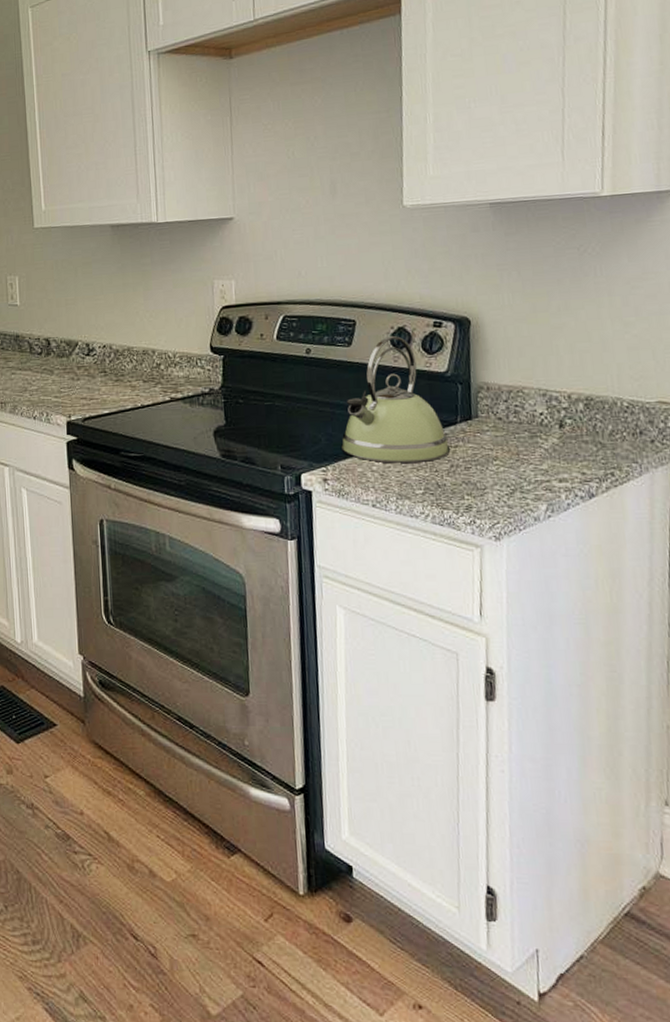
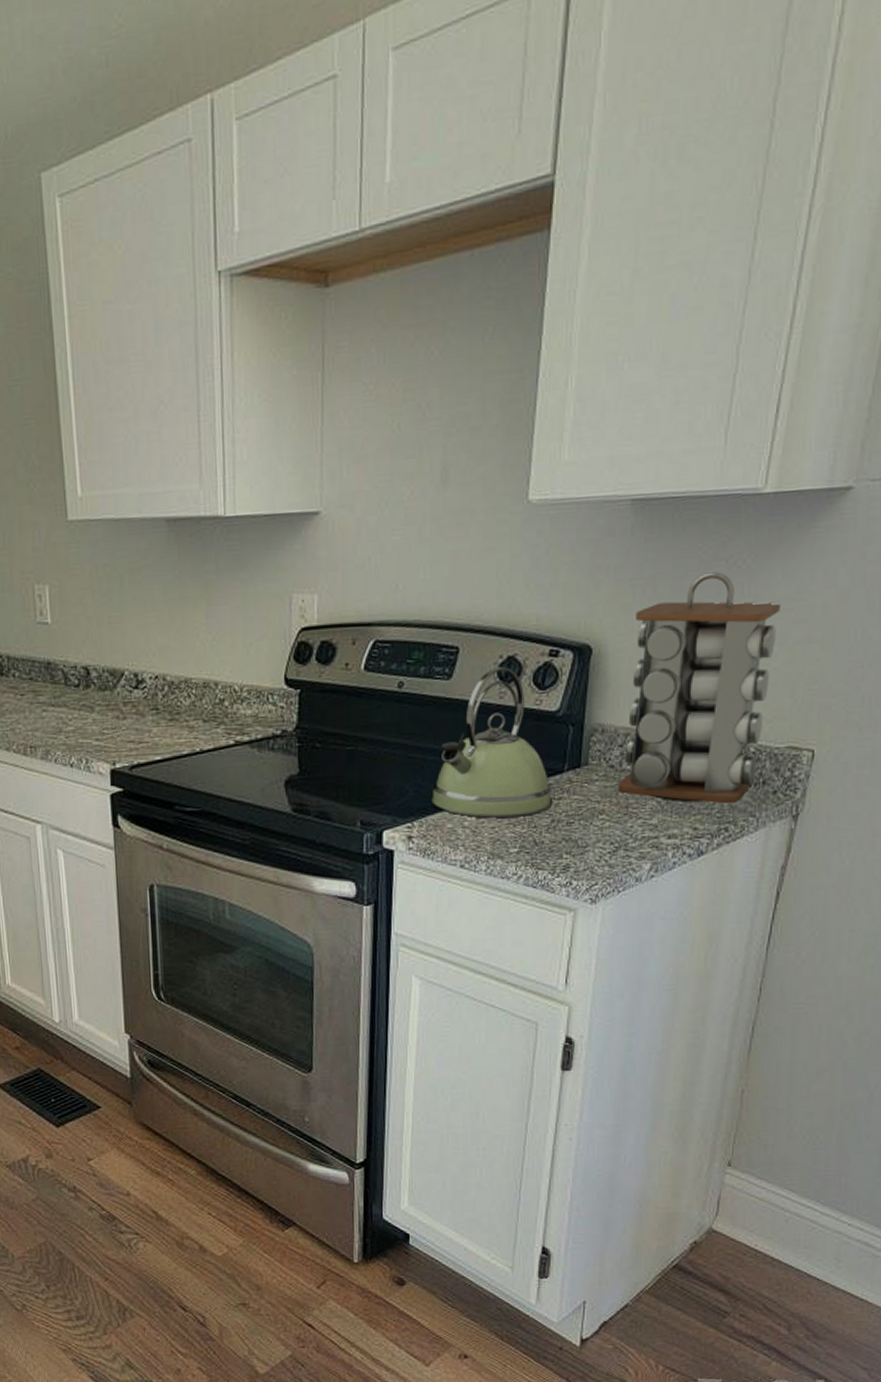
spice rack: none [505,258,633,452] -> present [617,572,782,804]

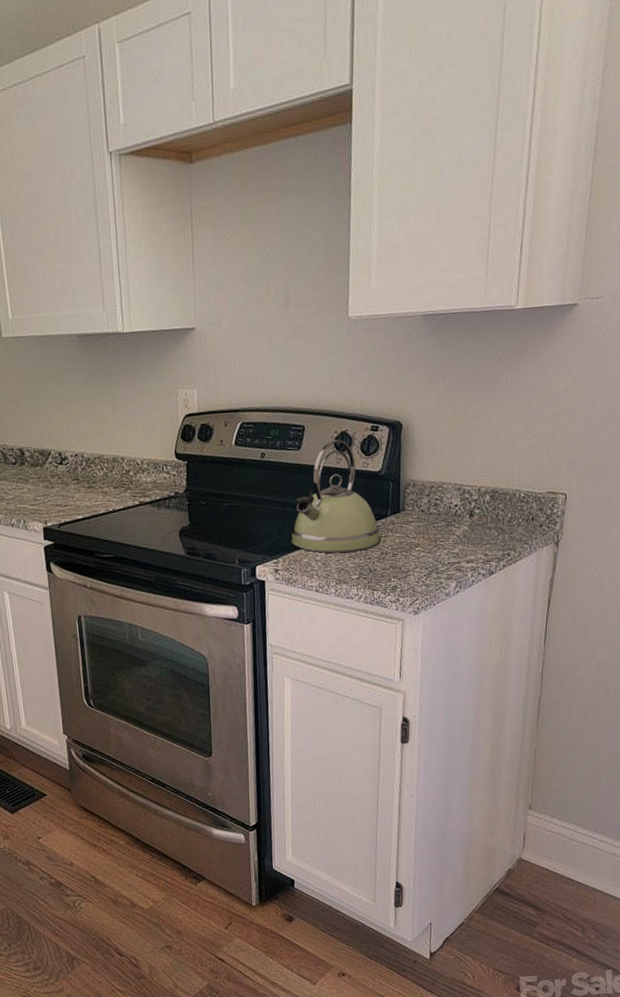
spice rack: present [617,572,782,804] -> none [427,366,535,536]

